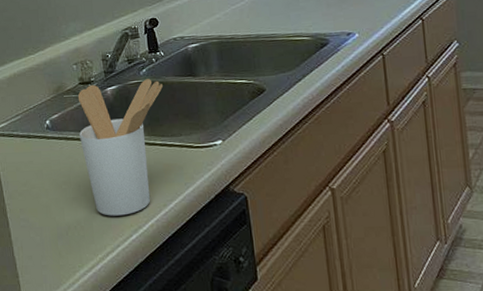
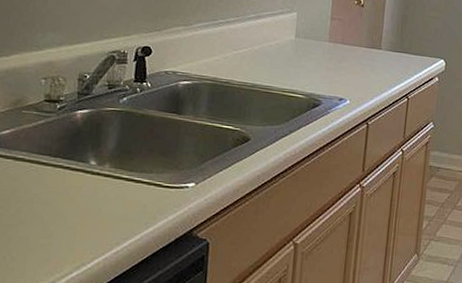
utensil holder: present [77,79,163,216] -> none [31,104,142,250]

